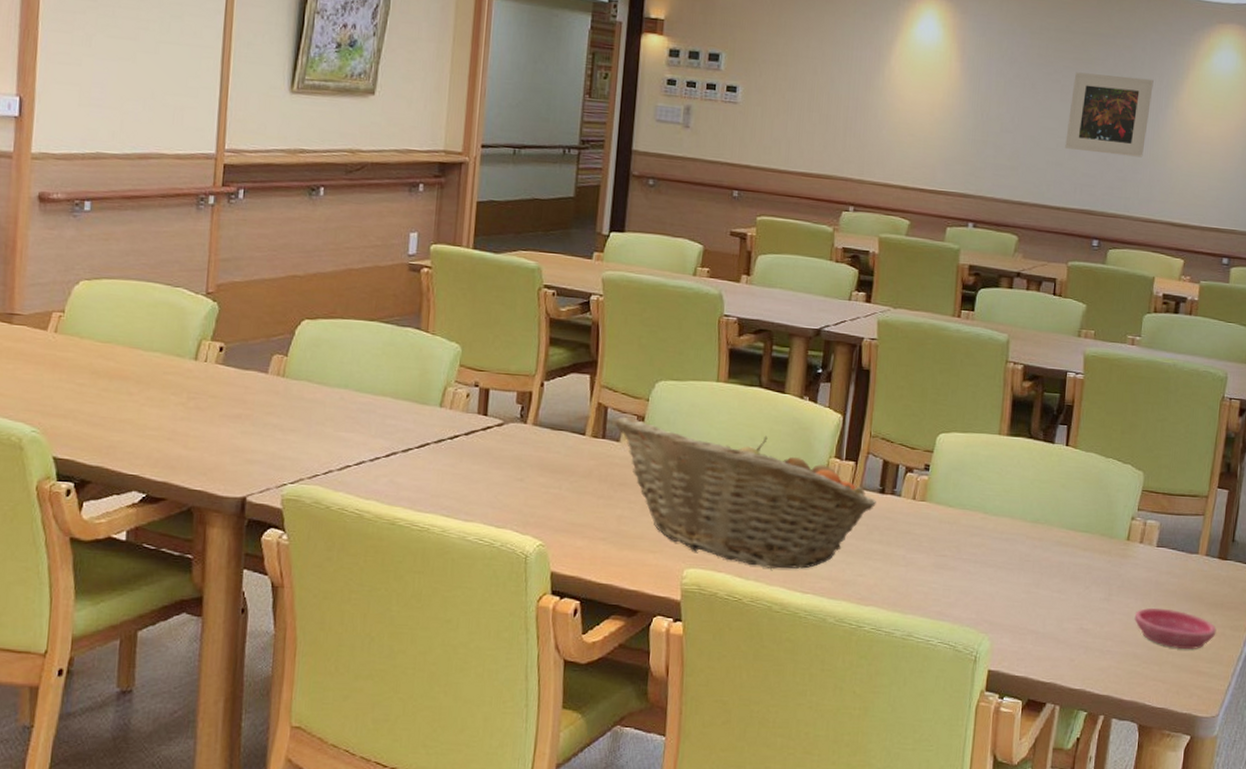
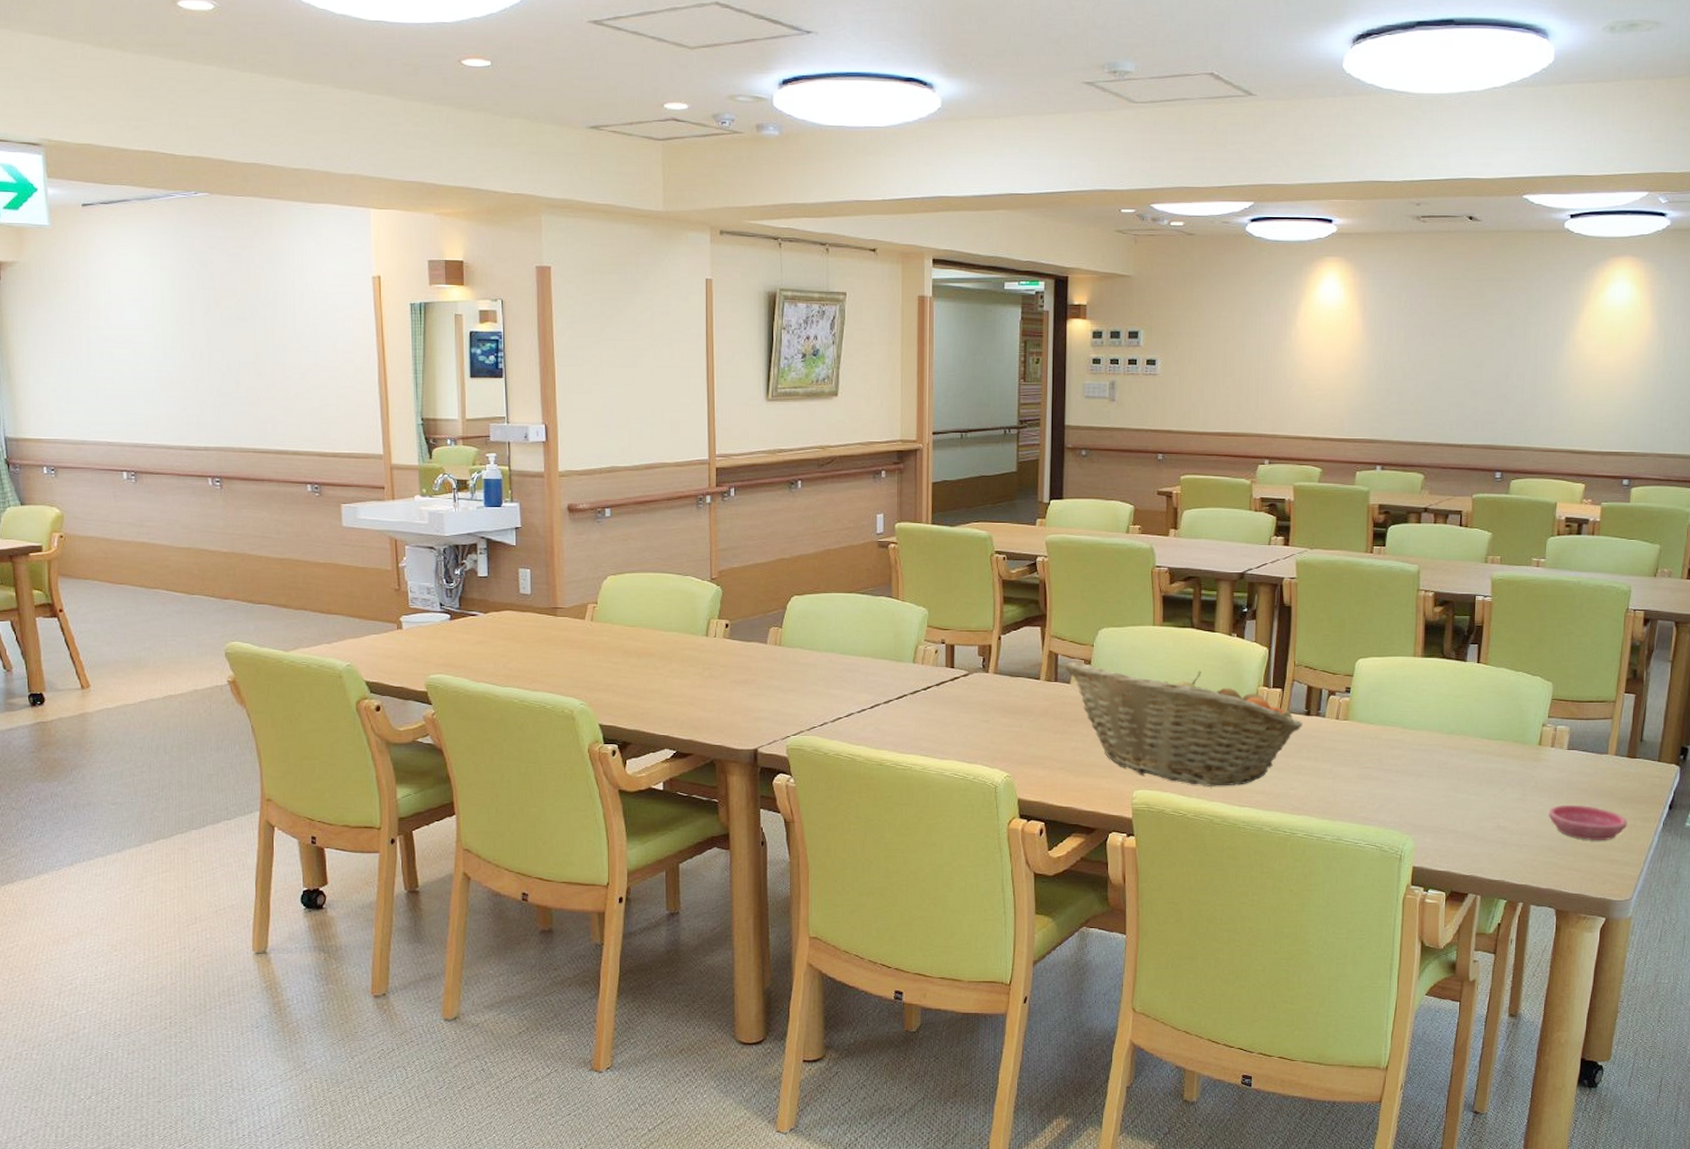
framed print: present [1065,72,1154,158] -> none [1465,316,1549,392]

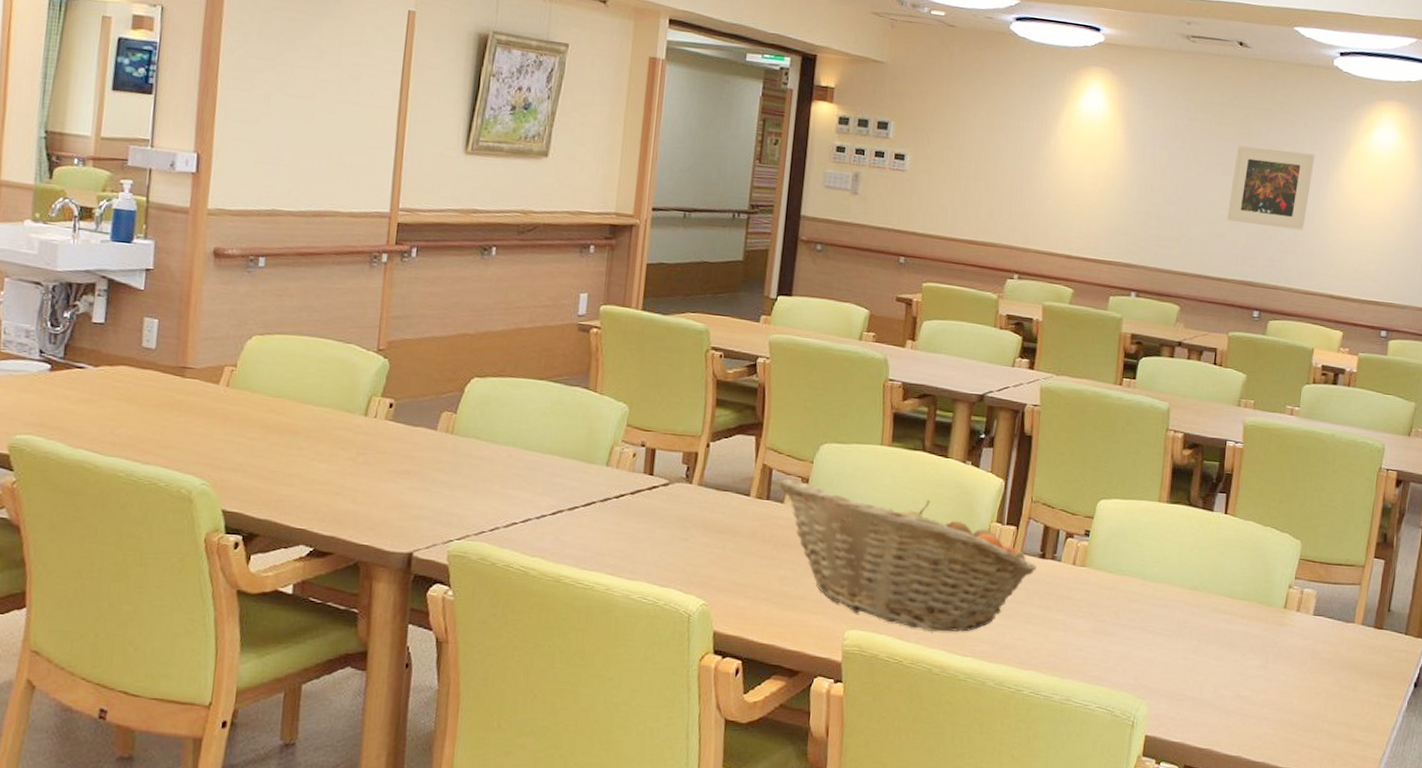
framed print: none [1465,316,1549,392] -> present [1227,145,1315,231]
saucer: present [1548,804,1628,840] -> none [1290,675,1372,718]

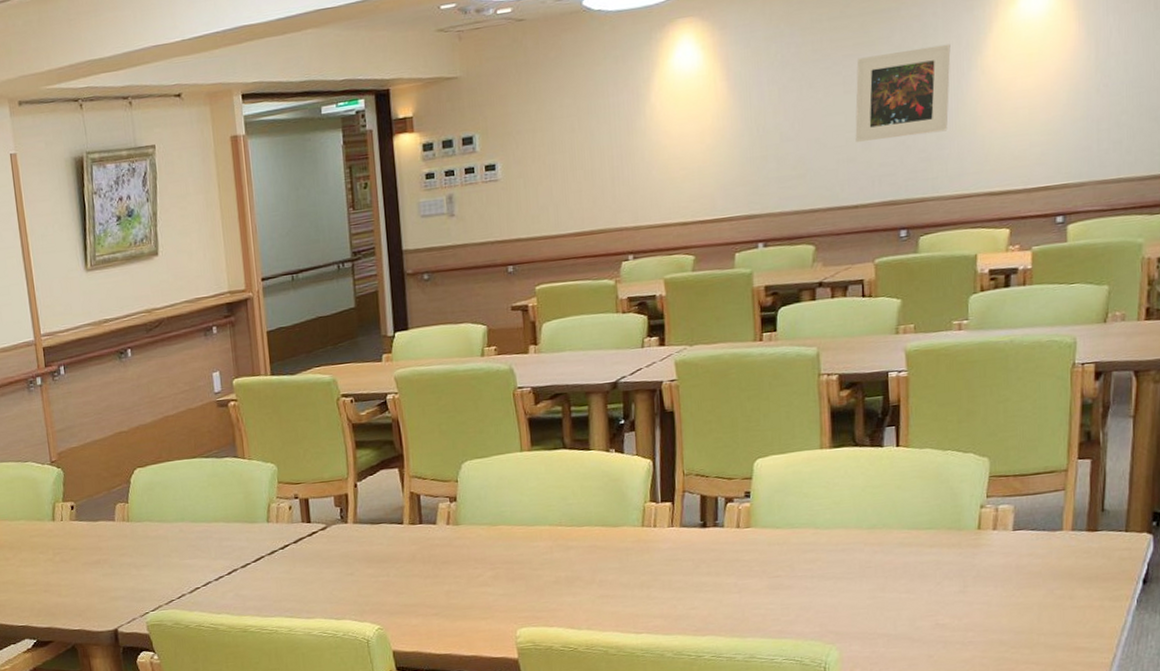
fruit basket: present [779,478,1037,632] -> none [429,493,699,616]

